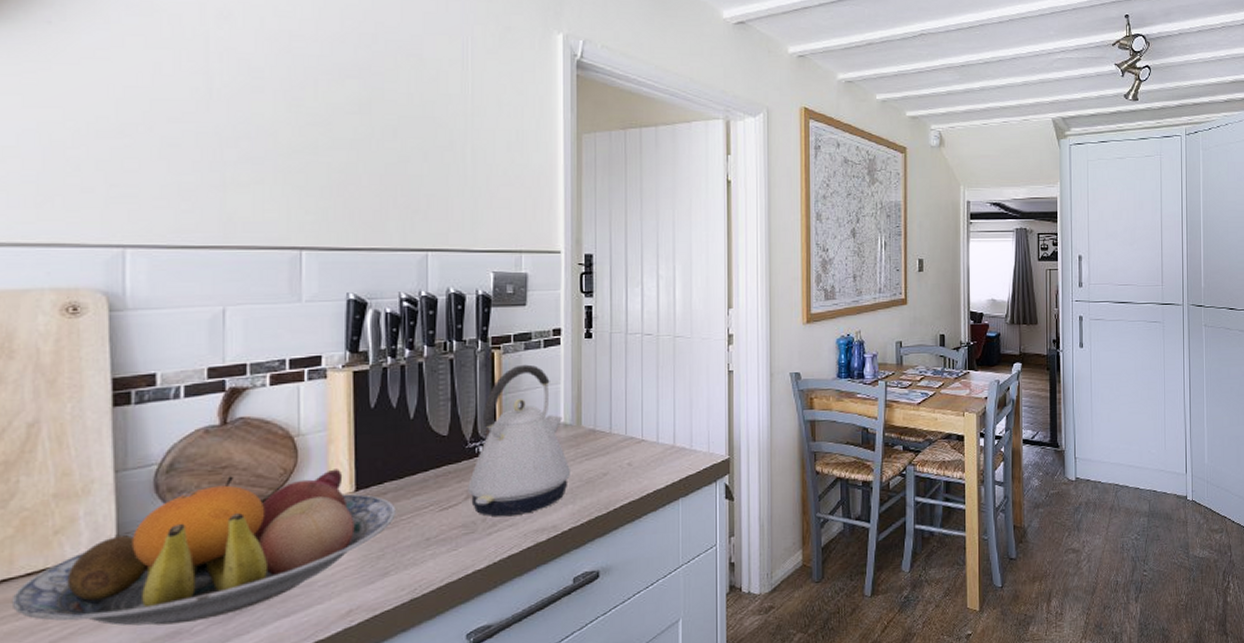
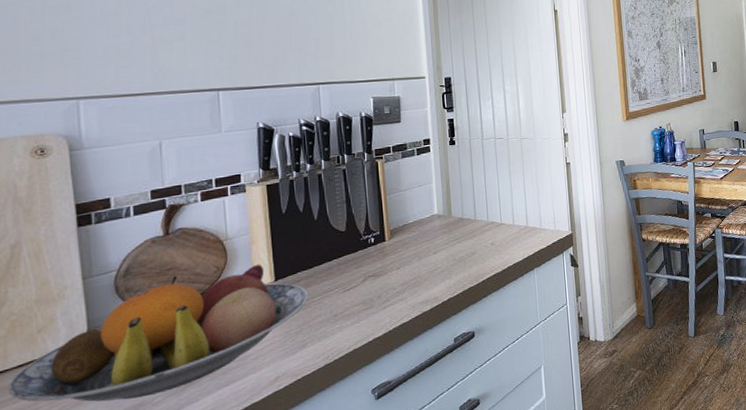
kettle: present [468,364,571,517] -> none [364,169,446,294]

